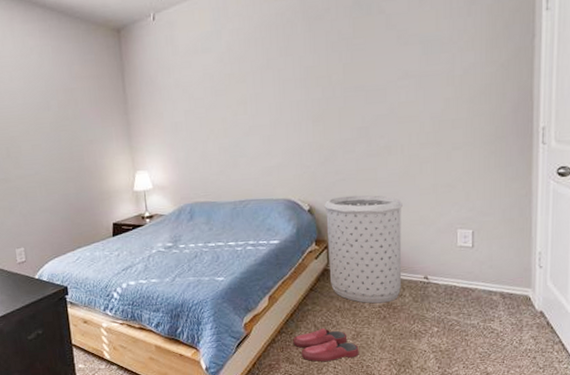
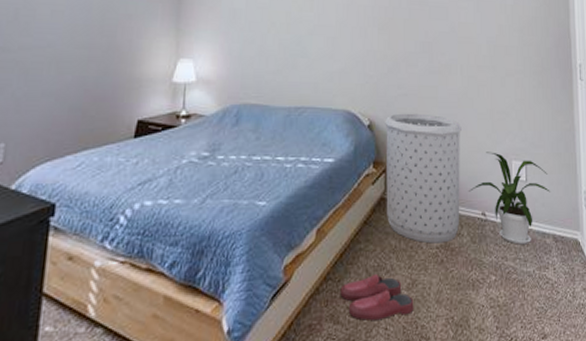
house plant: none [410,223,499,302] -> present [468,152,550,245]

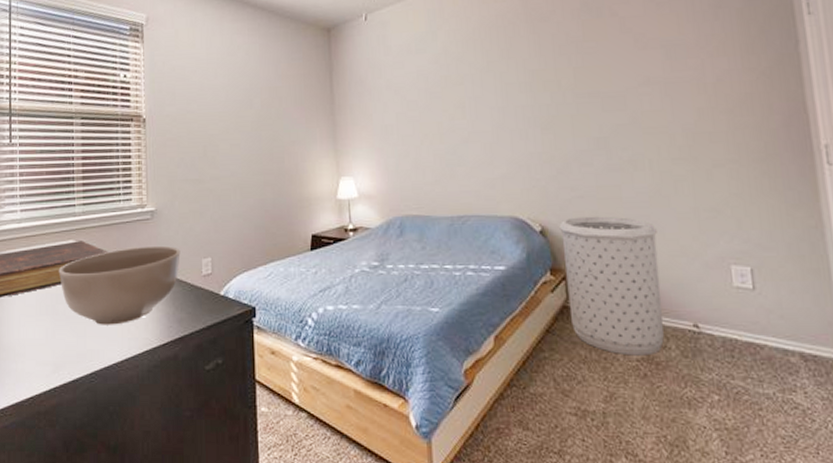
slippers: present [340,273,414,321] -> none [526,383,615,430]
house plant: present [468,152,550,245] -> none [672,256,791,362]

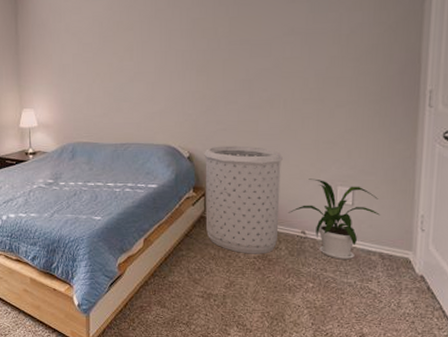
house plant: none [672,256,791,362] -> present [287,178,380,260]

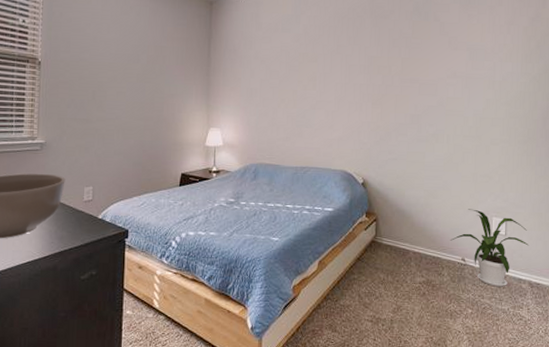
laundry basket: present [204,145,283,254] -> none [376,174,446,280]

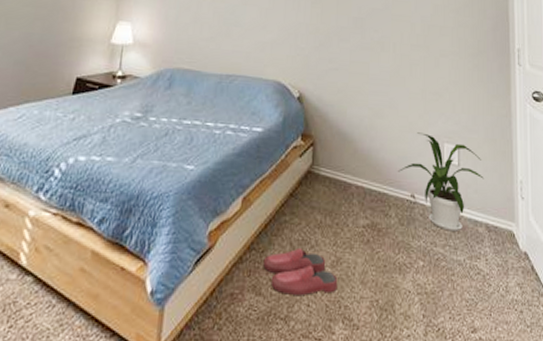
slippers: none [337,298,399,332] -> present [263,247,338,295]

